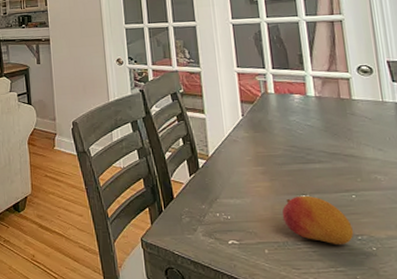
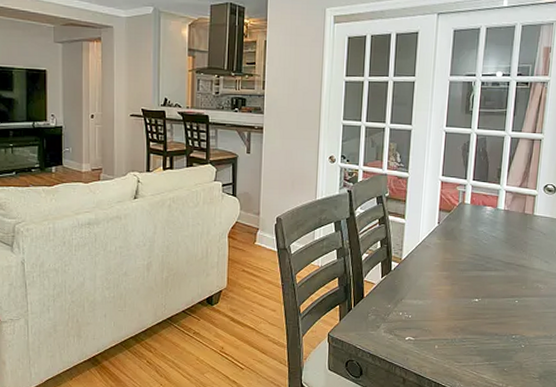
fruit: present [282,195,354,244] -> none [455,299,511,342]

